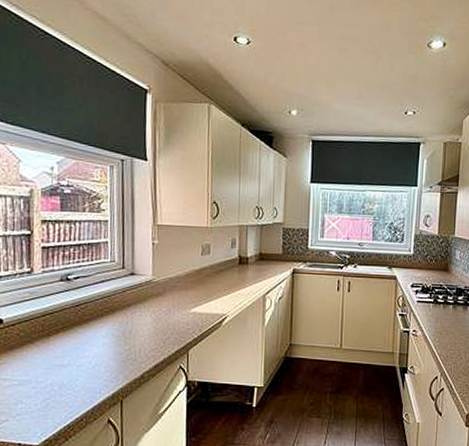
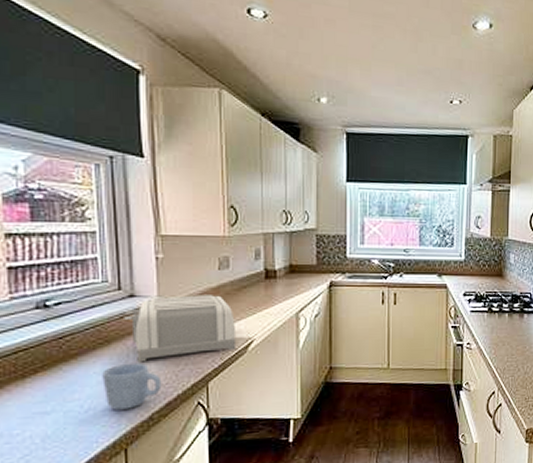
mug: none [107,329,152,368] -> present [102,362,162,410]
toaster: none [125,275,213,330] -> present [124,295,237,363]

